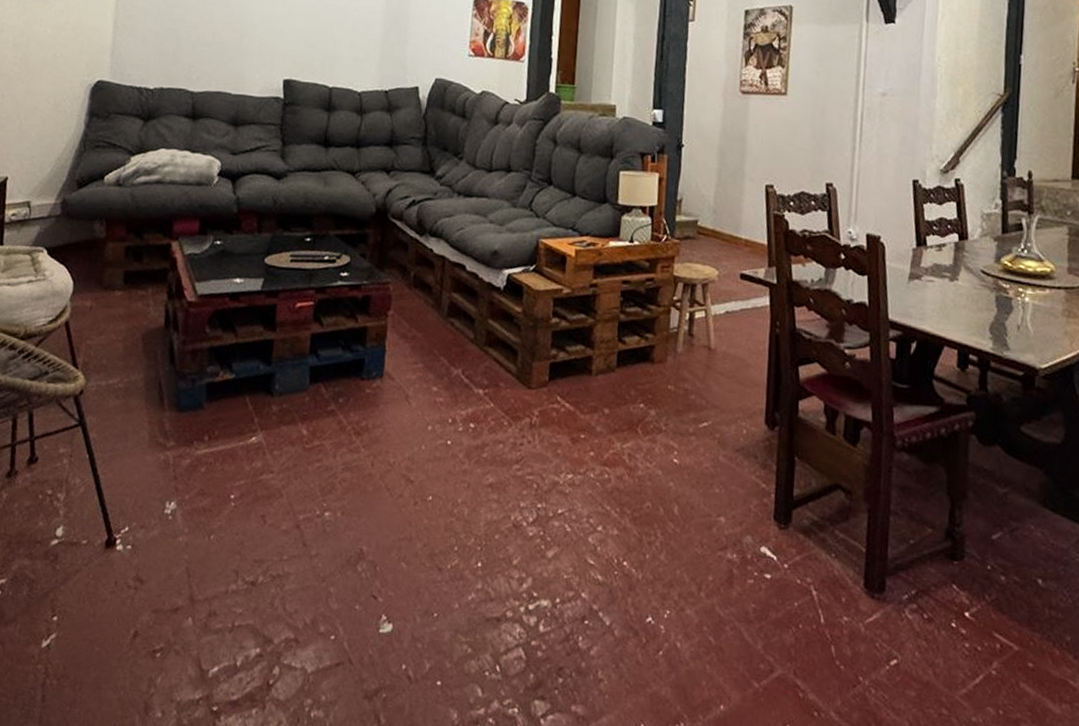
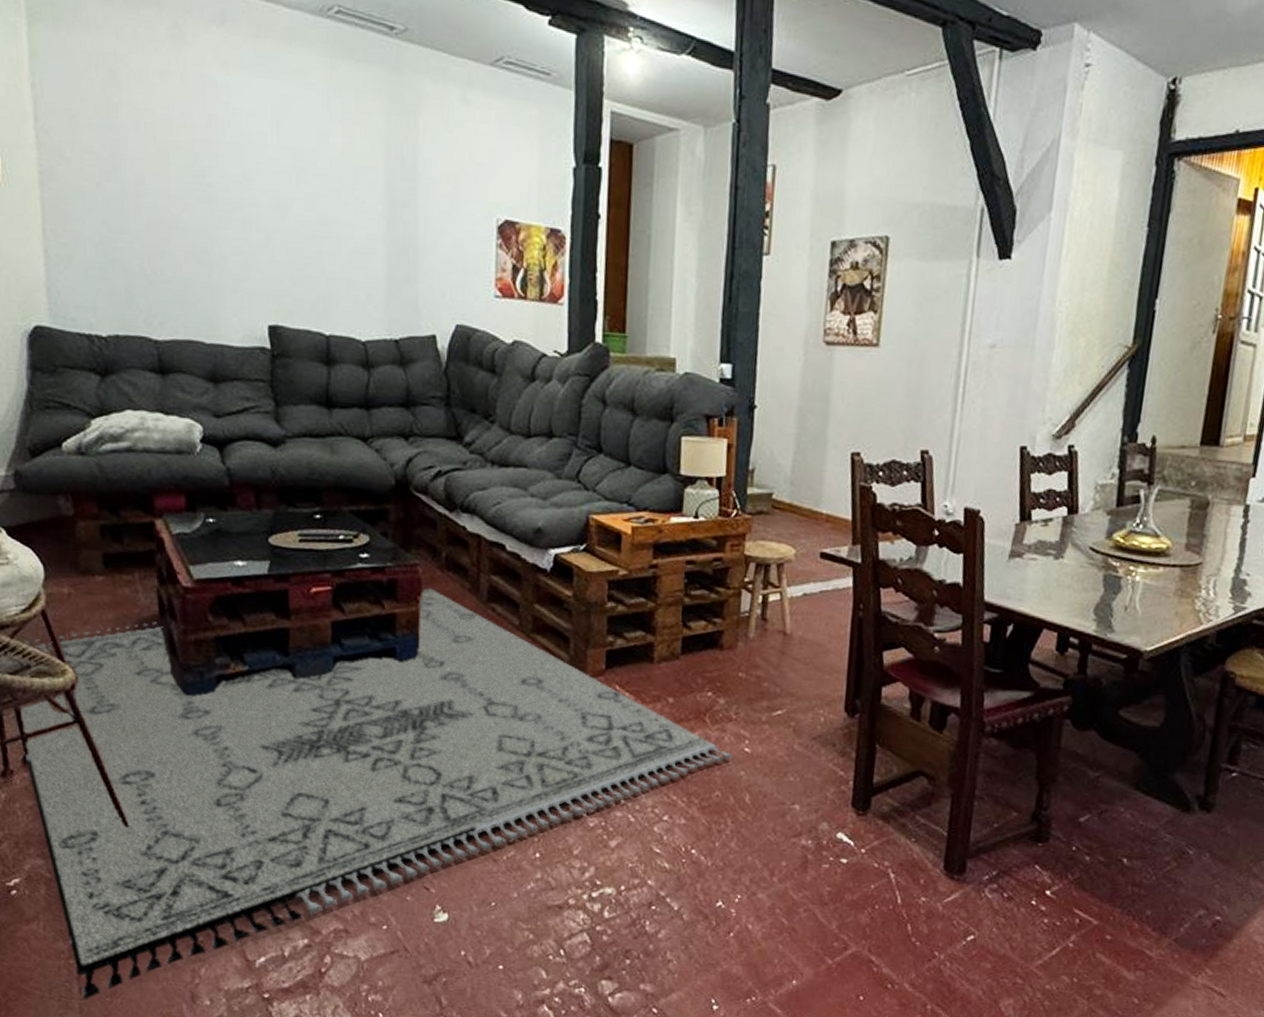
rug: none [30,303,663,710] -> present [20,587,733,1001]

